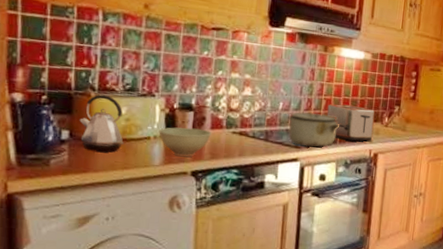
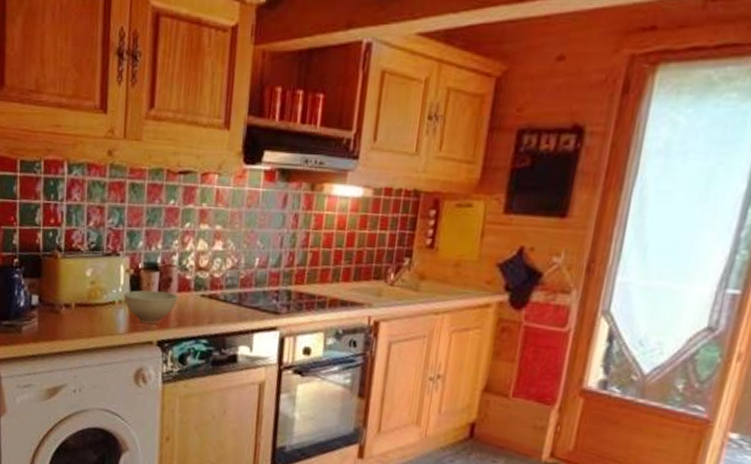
kettle: present [79,94,124,153] -> none [48,255,89,319]
cooking pot: present [288,112,340,148] -> none [265,268,330,314]
toaster: present [326,104,376,142] -> none [313,257,377,306]

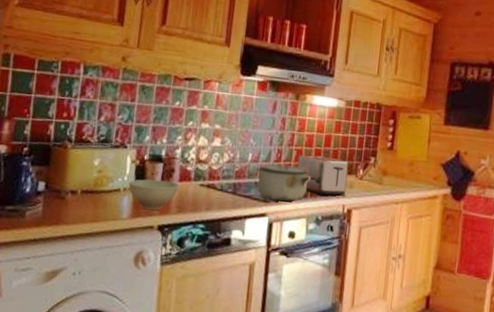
cooking pot: none [265,268,330,314] -> present [257,163,311,202]
toaster: none [313,257,377,306] -> present [297,155,349,196]

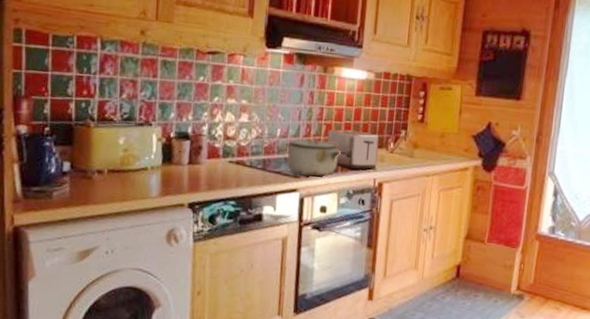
bowl: present [128,179,180,211] -> none [156,157,208,189]

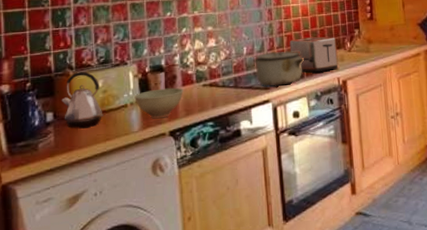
kettle: none [80,125,122,185] -> present [61,71,103,129]
bowl: none [156,157,208,189] -> present [134,87,184,119]

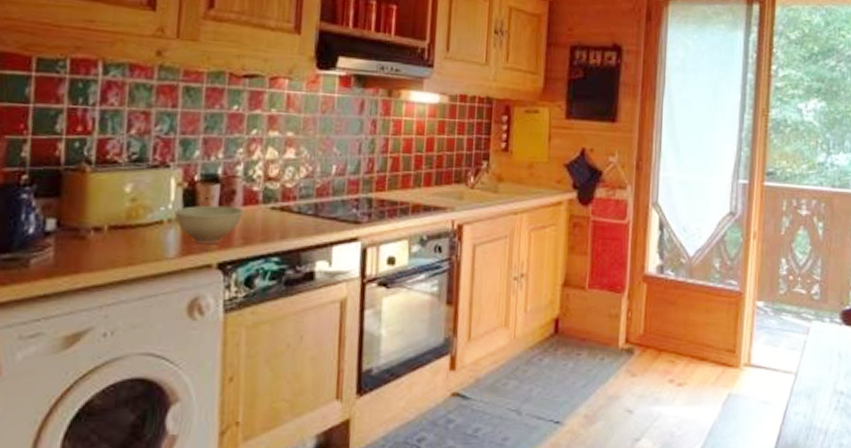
kettle: present [61,71,103,129] -> none [70,169,128,246]
cooking pot: present [253,50,305,87] -> none [344,175,412,222]
toaster: present [289,36,338,74] -> none [394,163,457,212]

